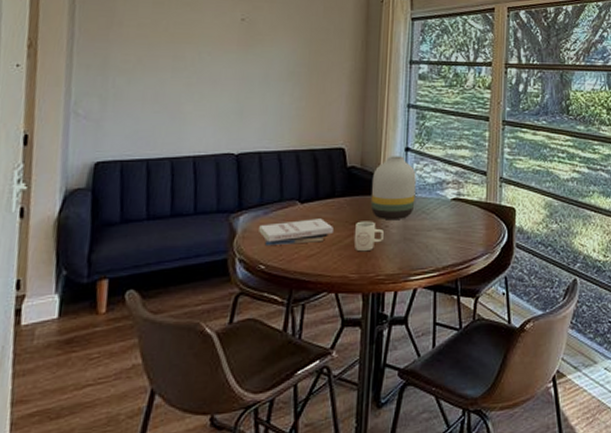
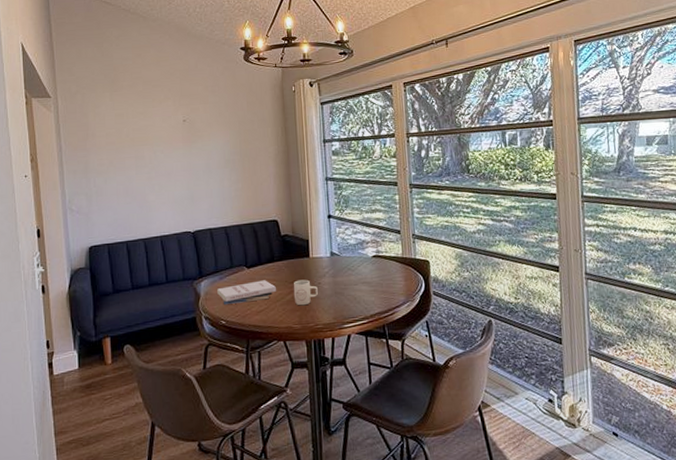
vase: present [370,156,416,219] -> none [303,223,341,278]

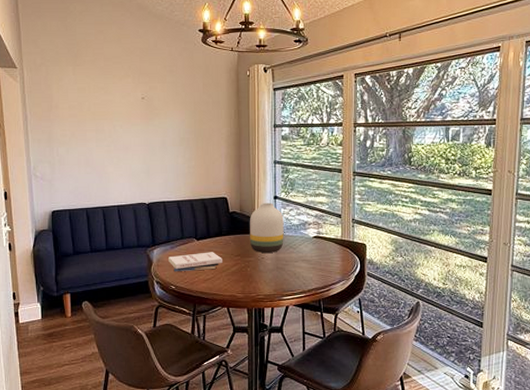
mug: present [293,279,319,306] -> none [238,254,262,277]
vase: none [303,223,341,278] -> present [249,203,284,253]

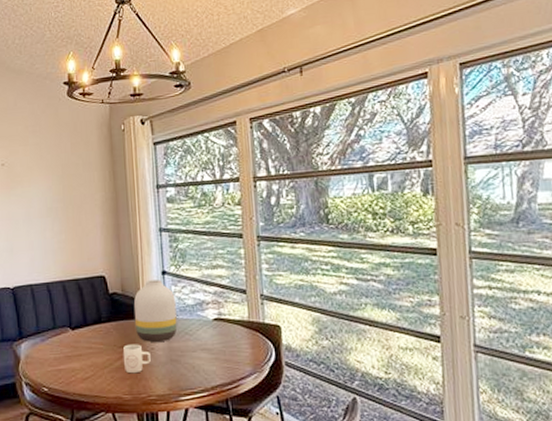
books: present [168,252,222,272] -> none [39,343,104,371]
mug: none [238,254,262,277] -> present [122,344,152,374]

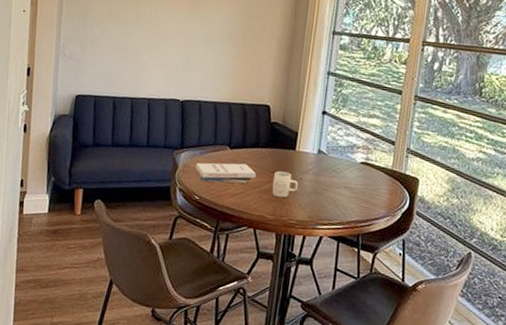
books: none [39,343,104,371] -> present [196,162,256,184]
vase: present [133,280,178,342] -> none [288,117,331,174]

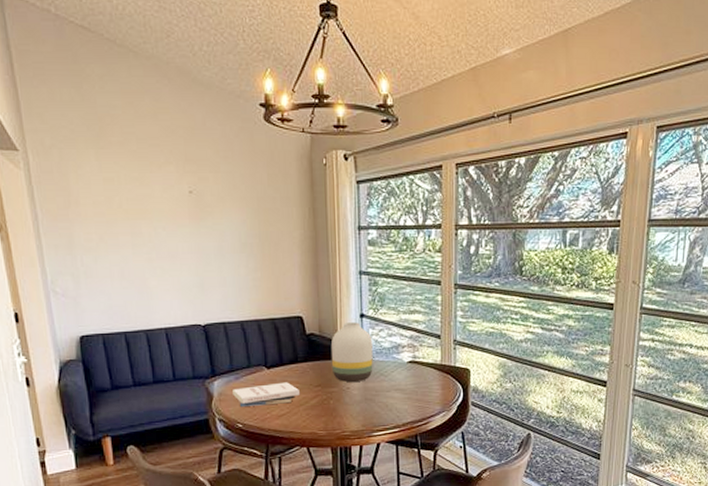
mug: present [272,171,299,198] -> none [318,383,347,411]
vase: none [288,117,331,174] -> present [330,322,373,382]

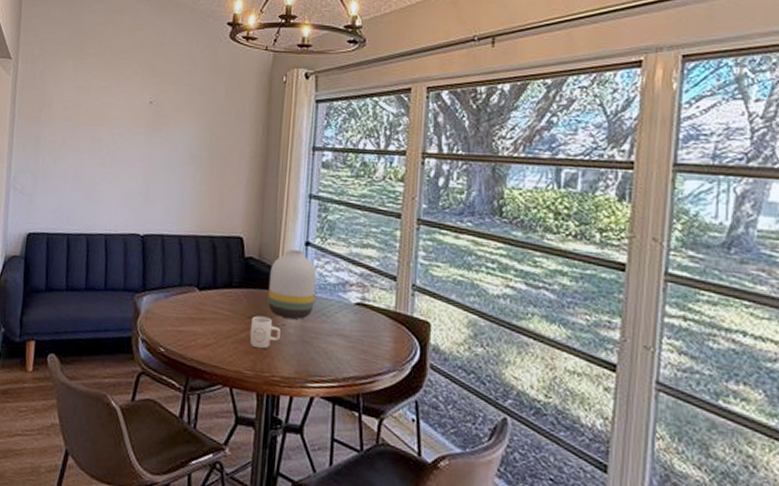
books: present [233,382,299,408] -> none [160,307,230,333]
mug: none [318,383,347,411] -> present [249,316,282,349]

